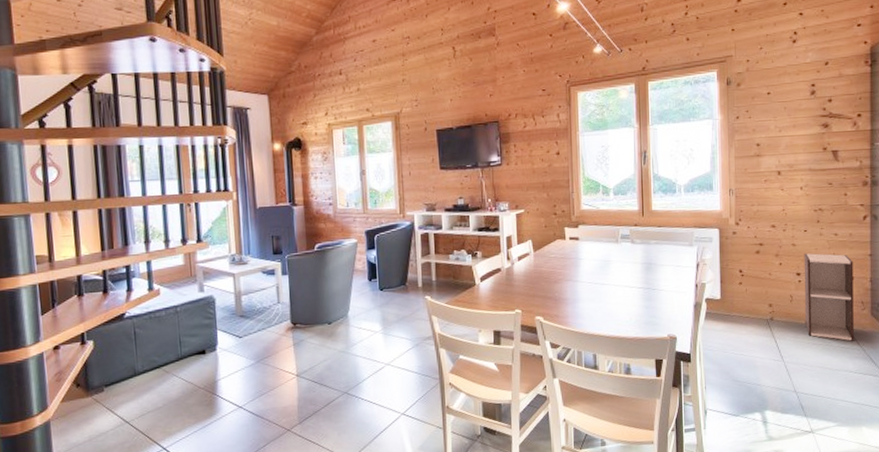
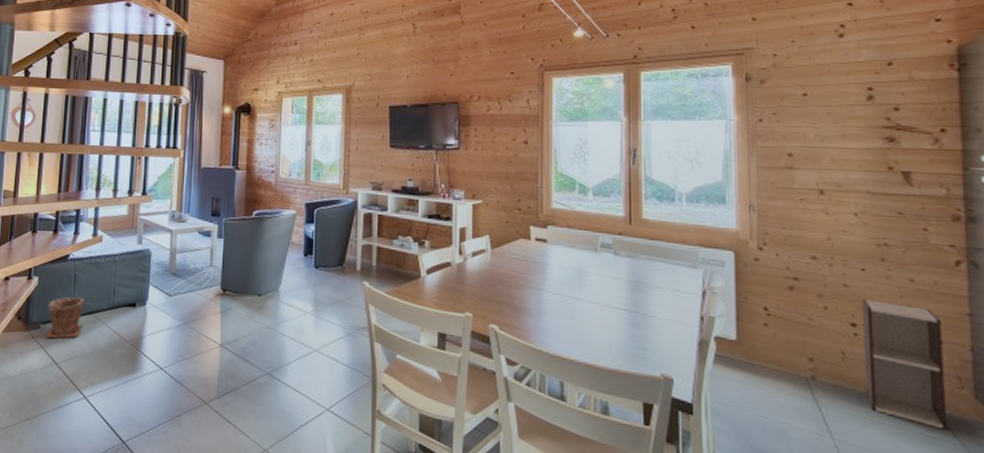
plant pot: none [109,353,151,400] -> present [46,297,85,339]

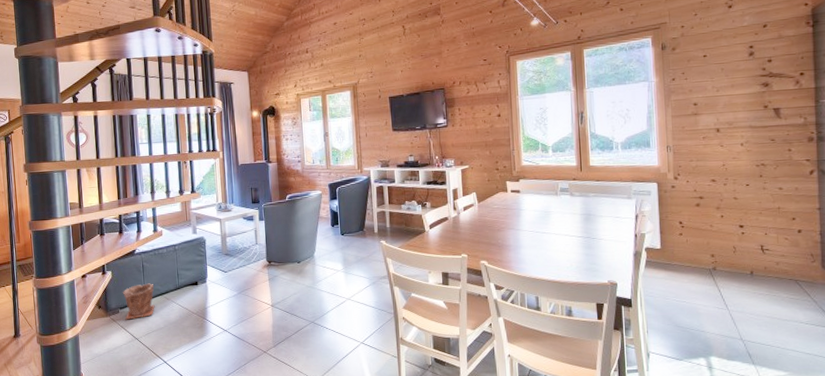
shelf unit: present [861,298,947,430] -> none [746,206,804,293]

